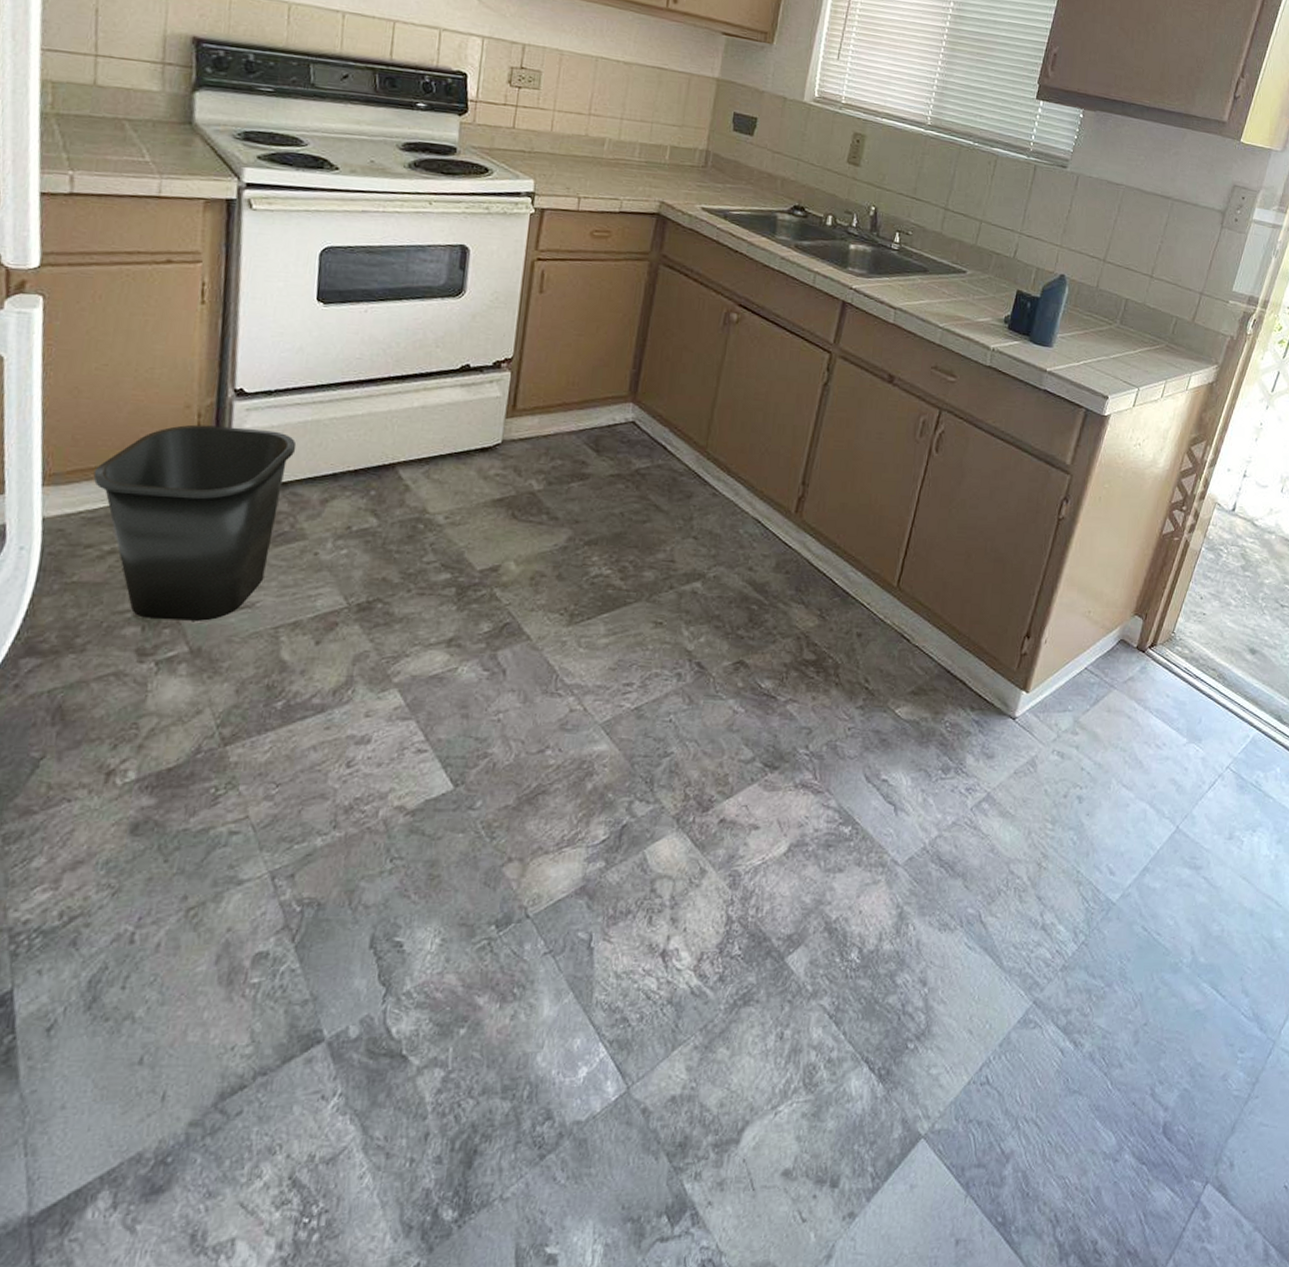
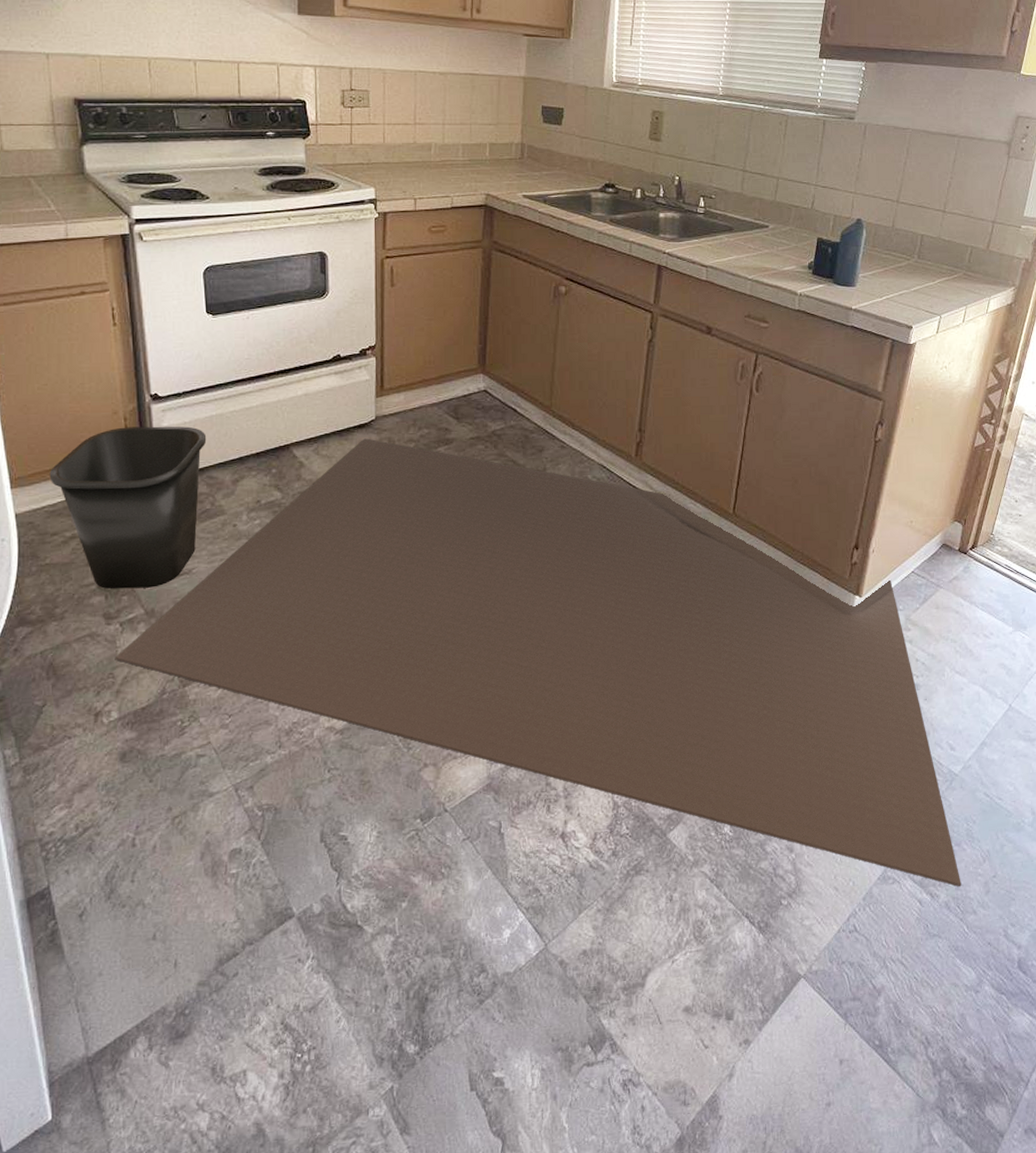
rug: none [142,464,1109,1036] -> present [114,438,961,887]

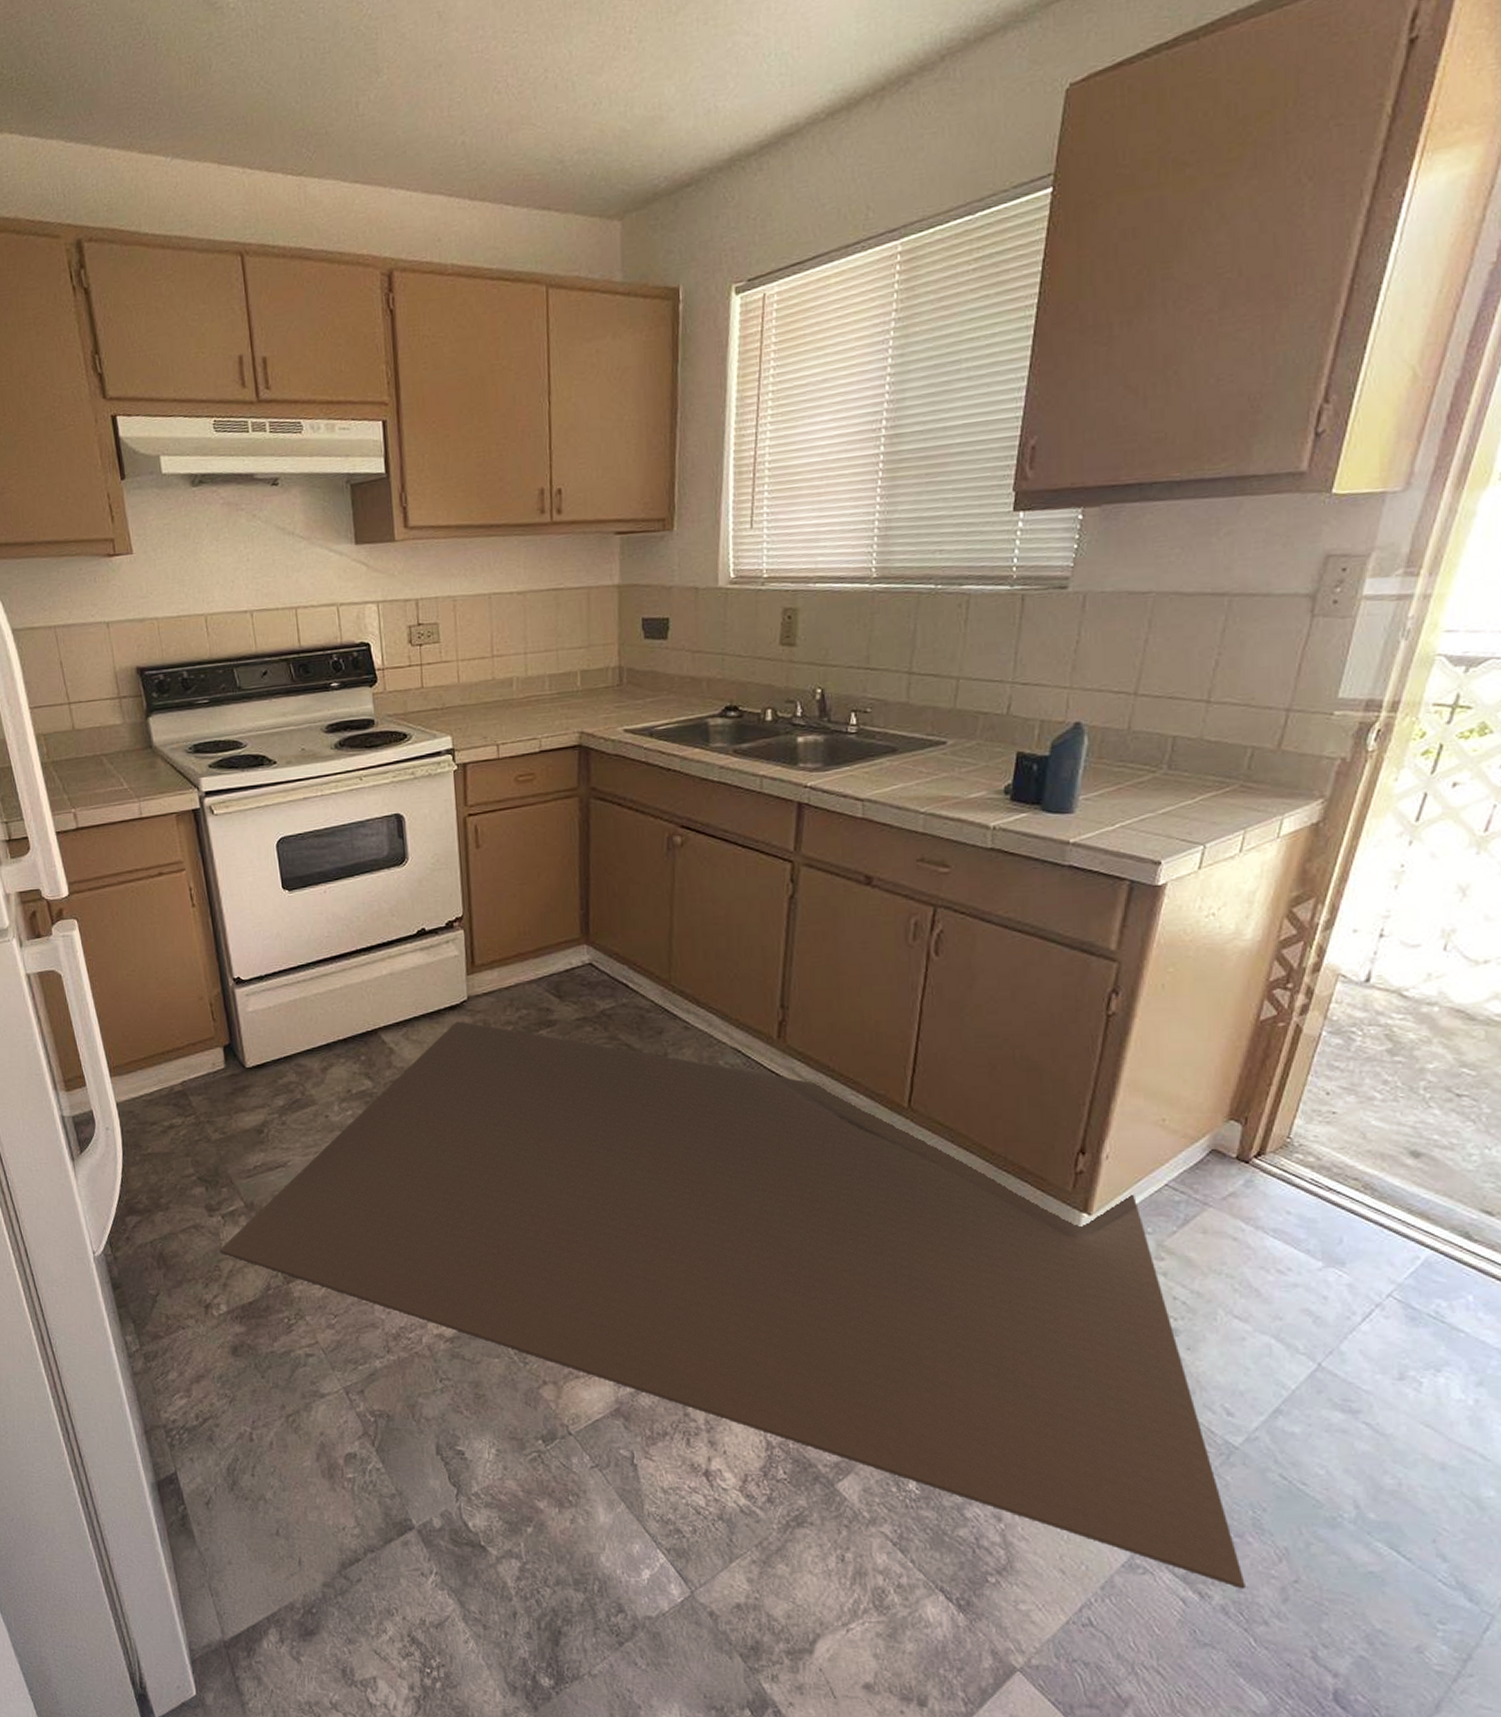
waste bin: present [49,426,207,589] -> none [144,1011,292,1181]

